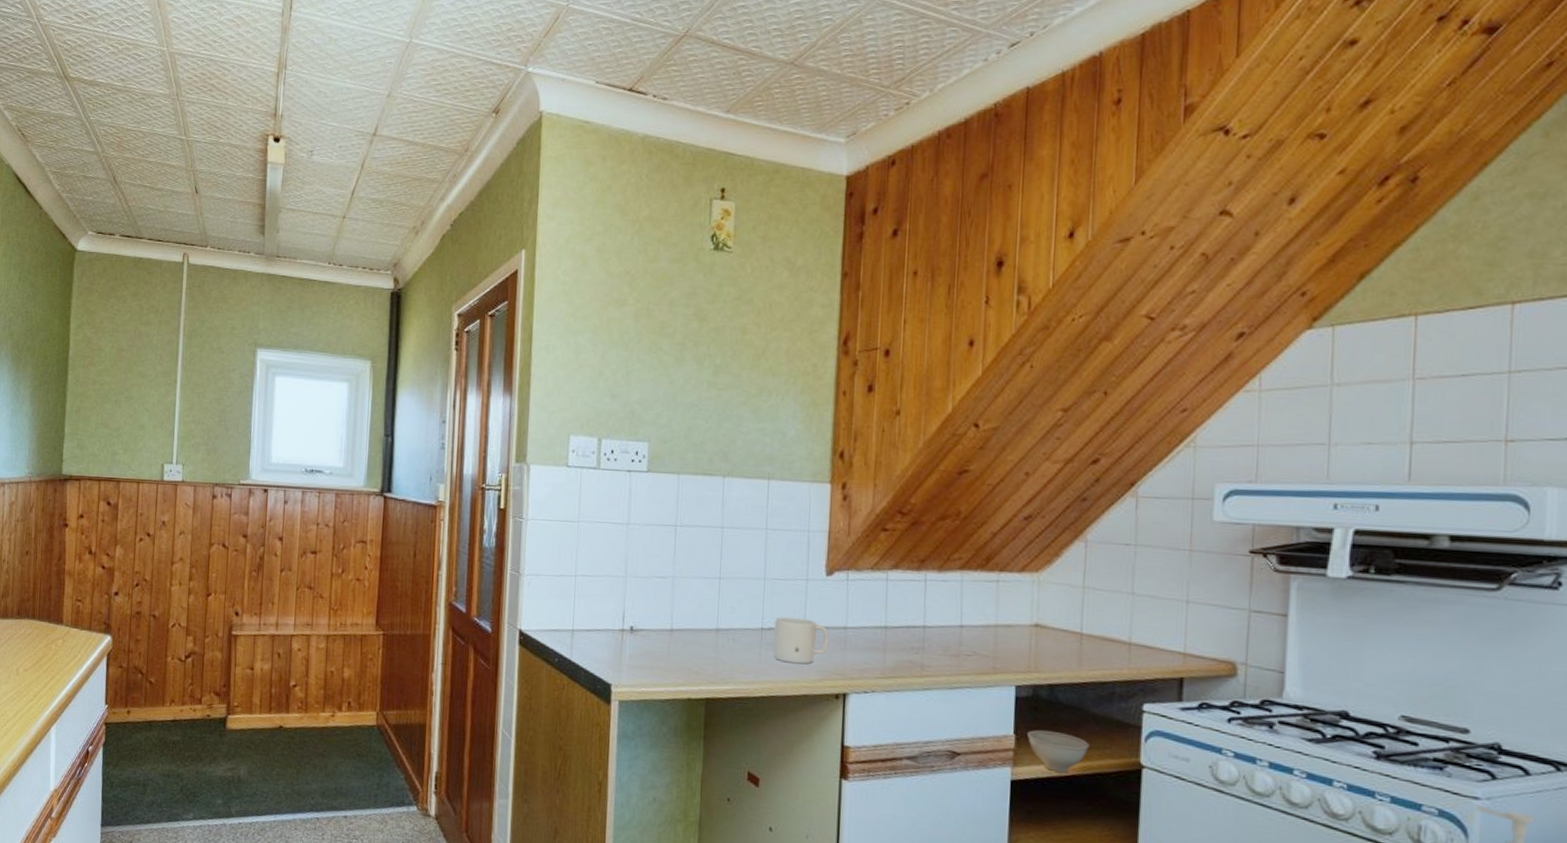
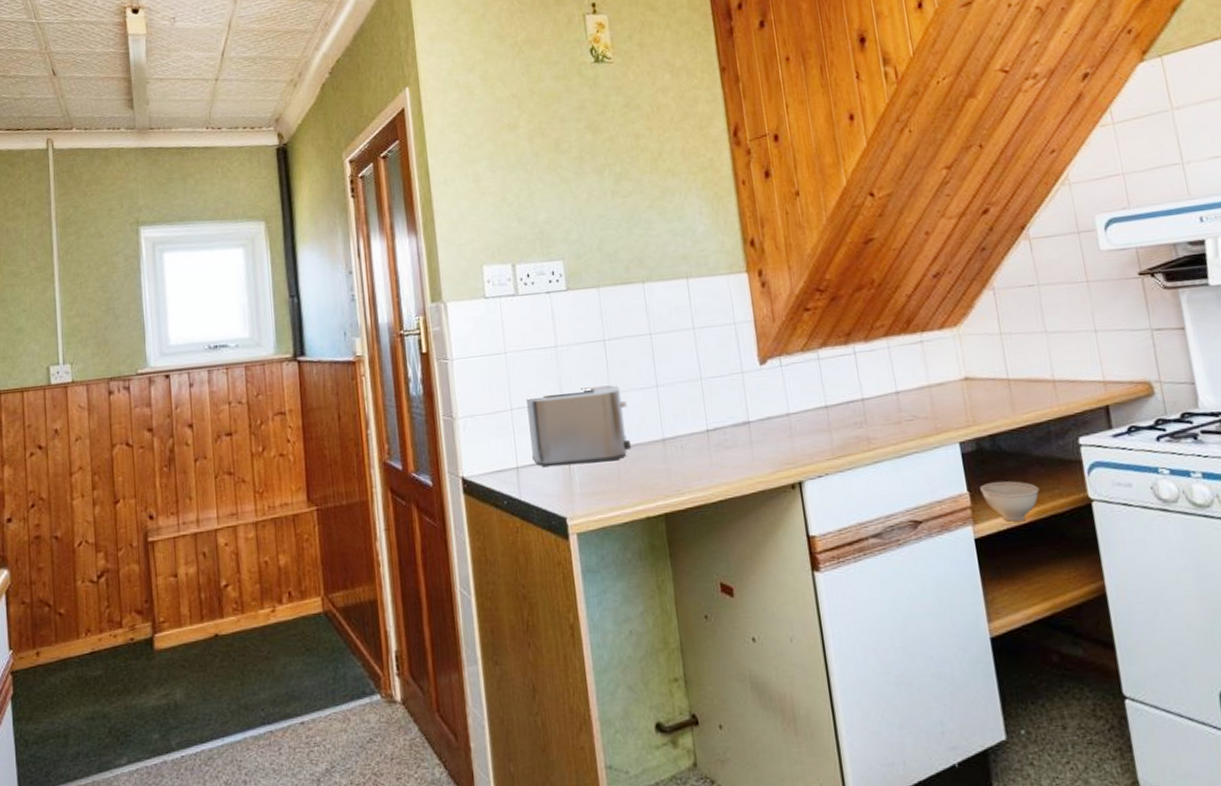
toaster: none [588,567,688,641] -> present [527,385,632,468]
mug: present [773,617,829,665] -> none [717,412,776,461]

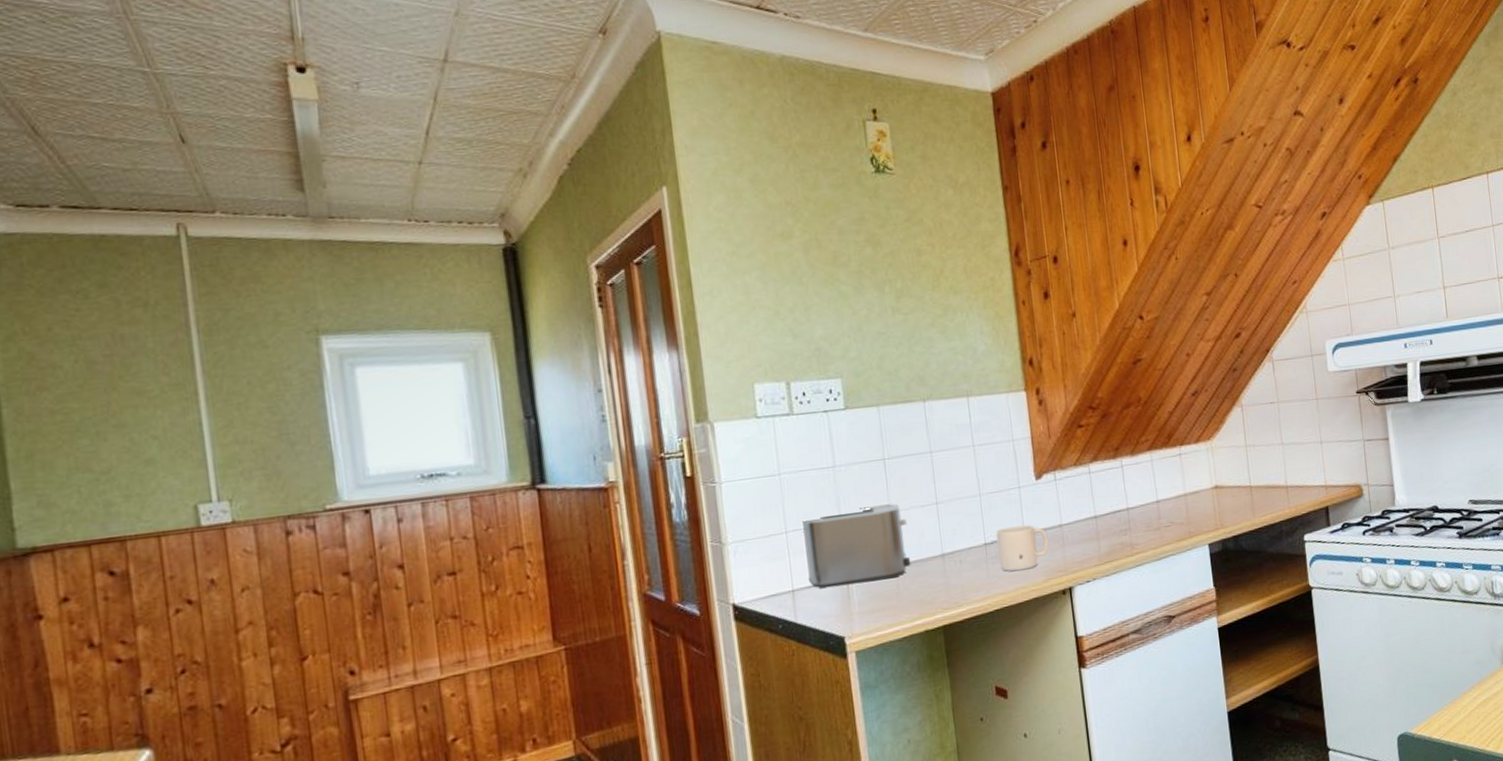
mug: none [717,412,776,461] -> present [995,525,1049,572]
bowl: present [980,481,1040,523] -> none [1224,575,1271,611]

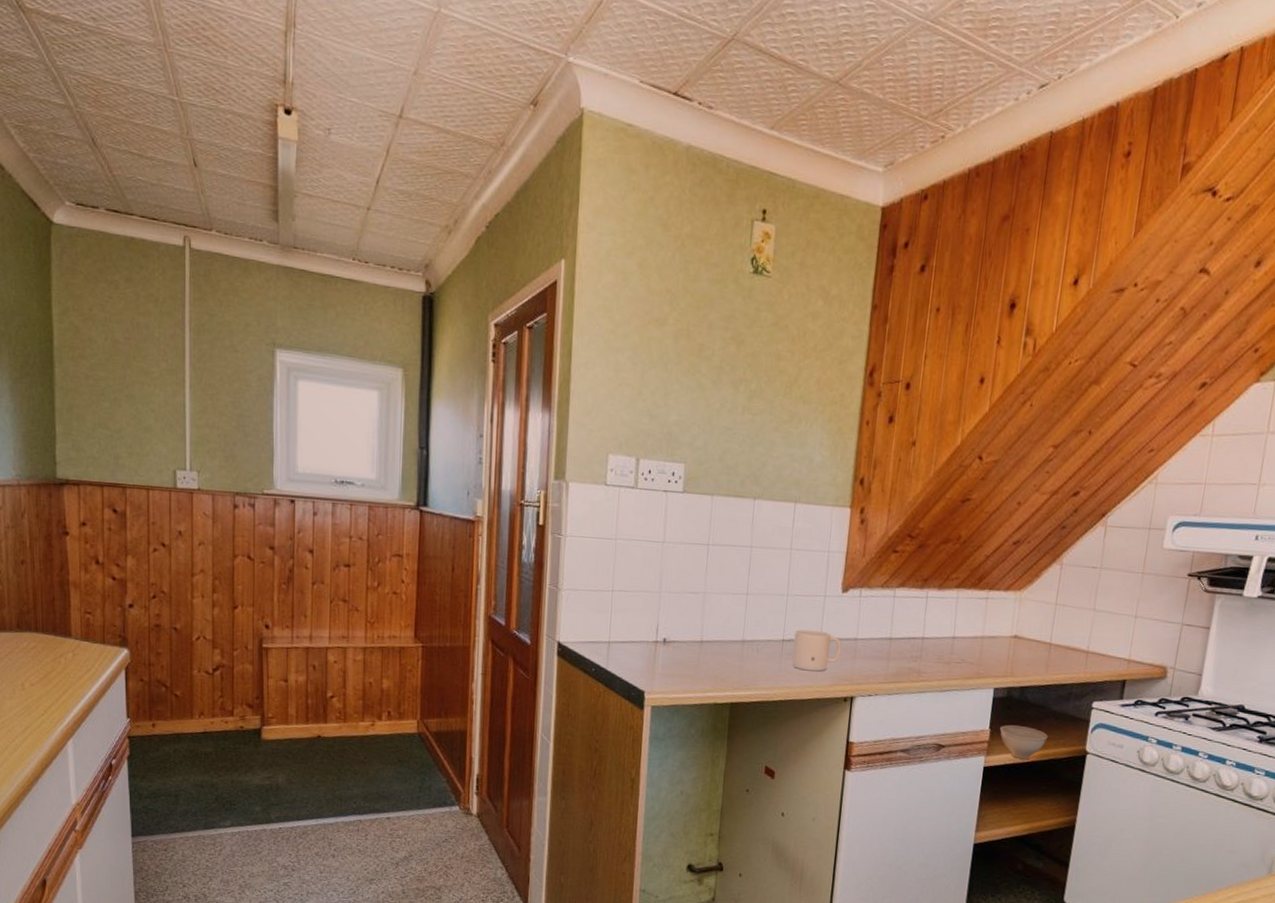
toaster: present [803,504,911,589] -> none [624,583,717,652]
bowl: none [1224,575,1271,611] -> present [1000,725,1048,760]

